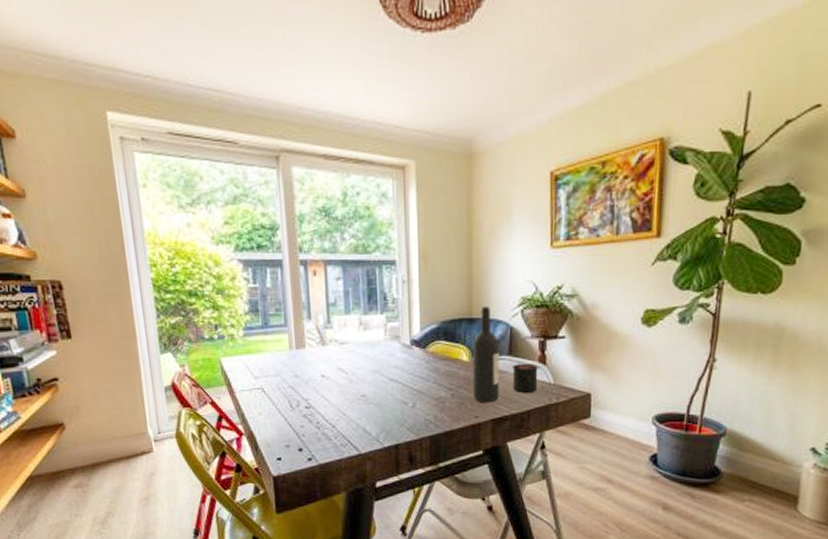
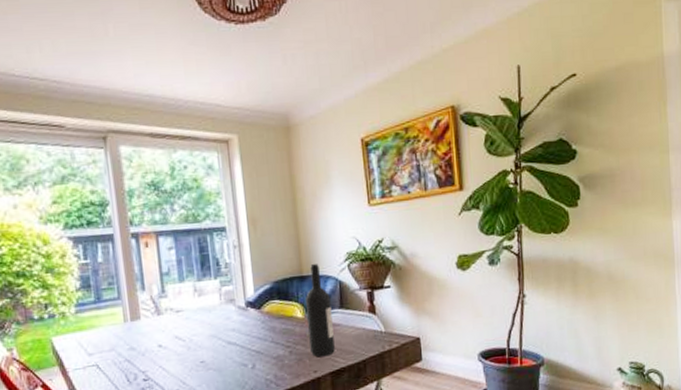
candle: present [512,361,538,394] -> none [345,312,371,344]

